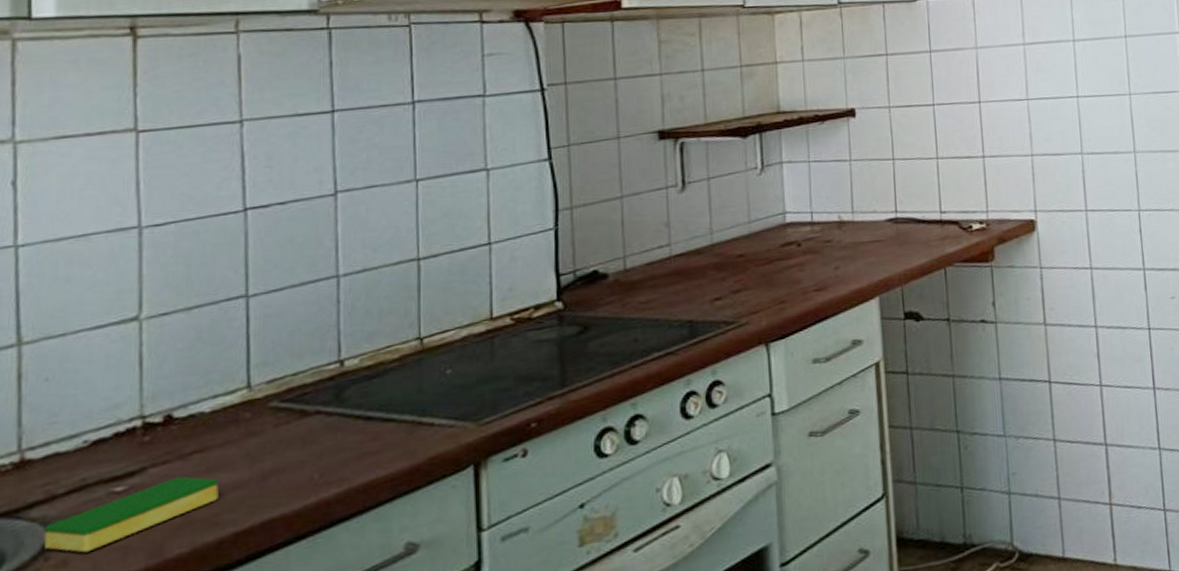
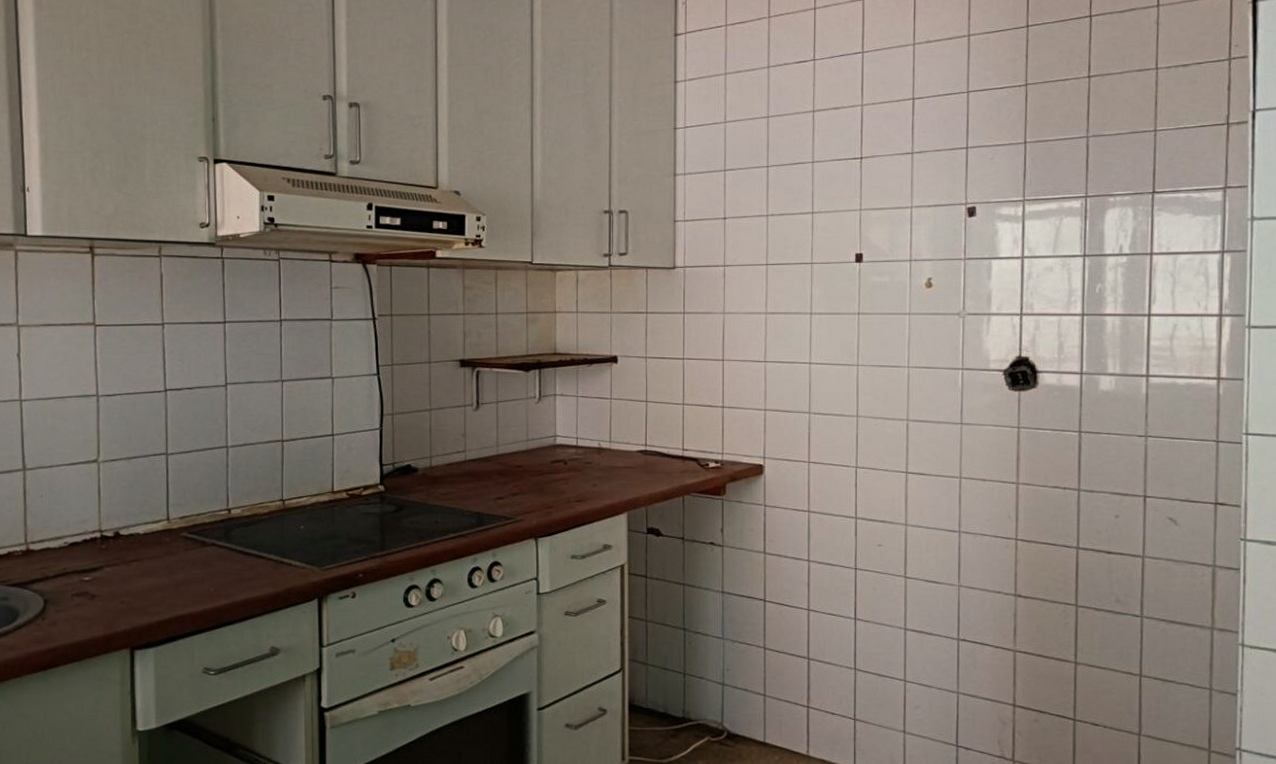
dish sponge: present [43,476,219,553] -> none [41,576,149,619]

